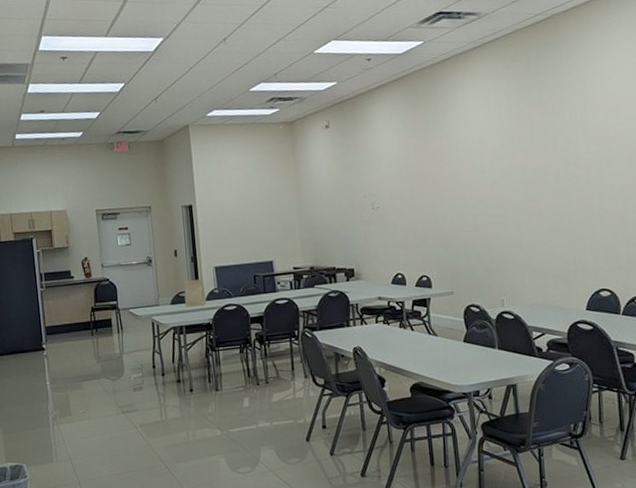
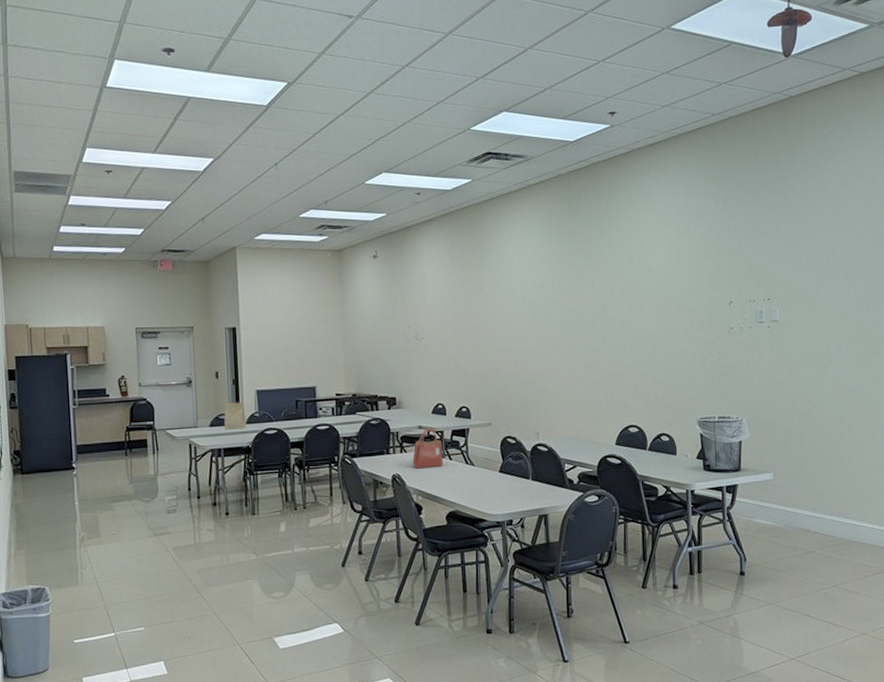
handbag: none [373,298,406,341] -> present [412,428,444,469]

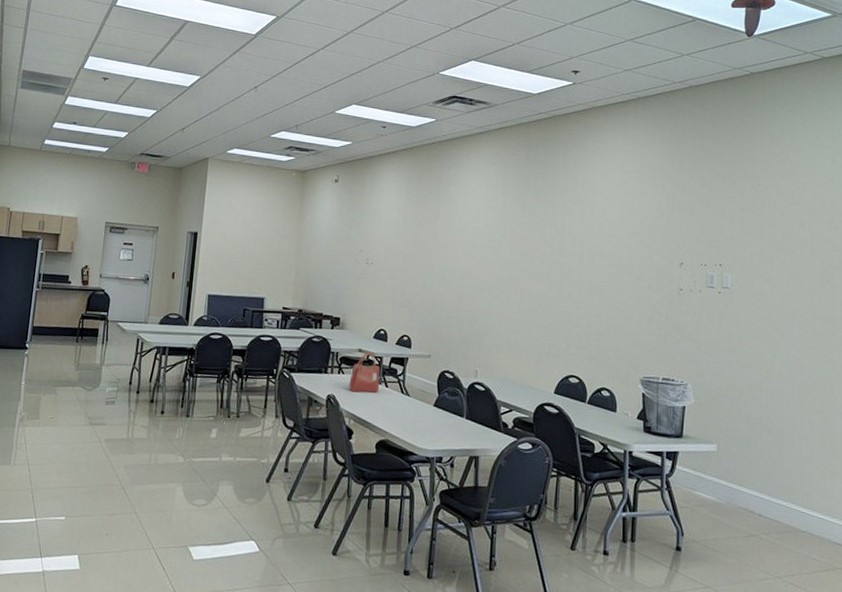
paper bag: present [224,402,246,431] -> none [173,302,195,331]

